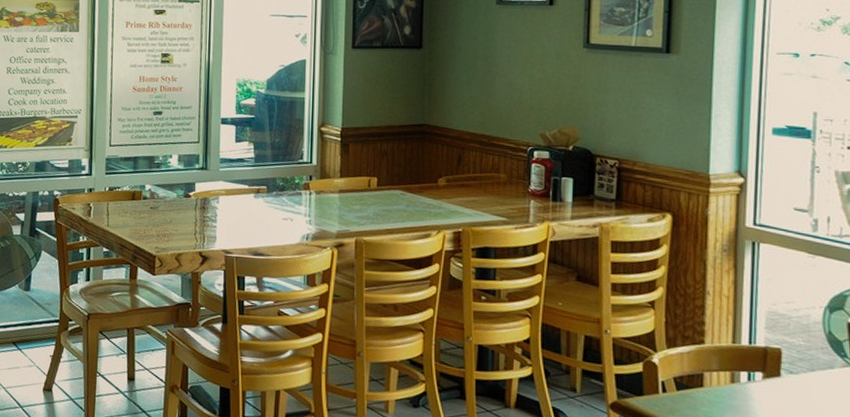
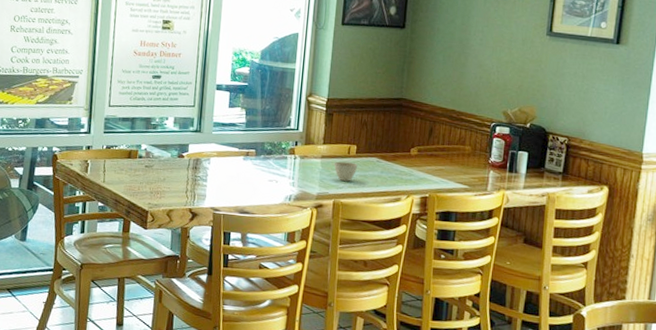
cup: none [354,195,380,217] -> present [334,161,358,181]

